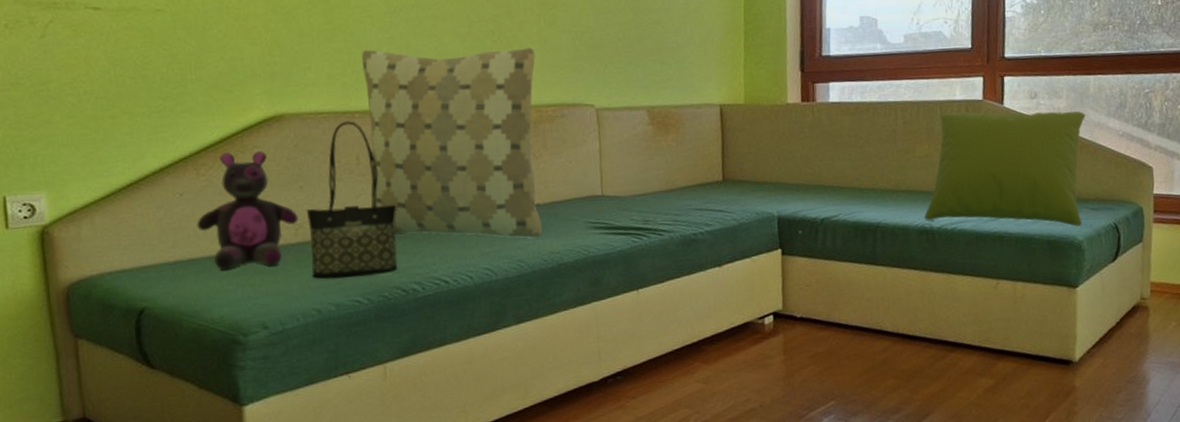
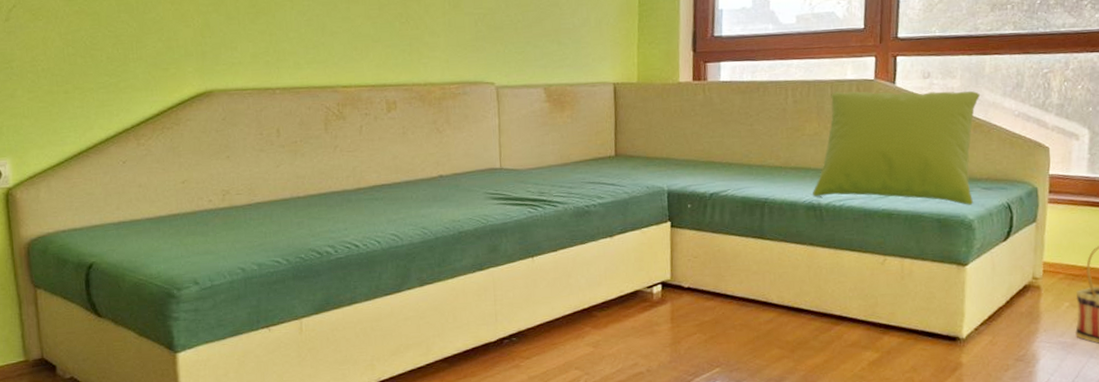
stuffed animal: present [197,151,299,270] -> none [137,124,226,231]
tote bag: present [306,121,398,280] -> none [232,97,313,242]
pillow: present [362,47,543,238] -> none [282,29,446,207]

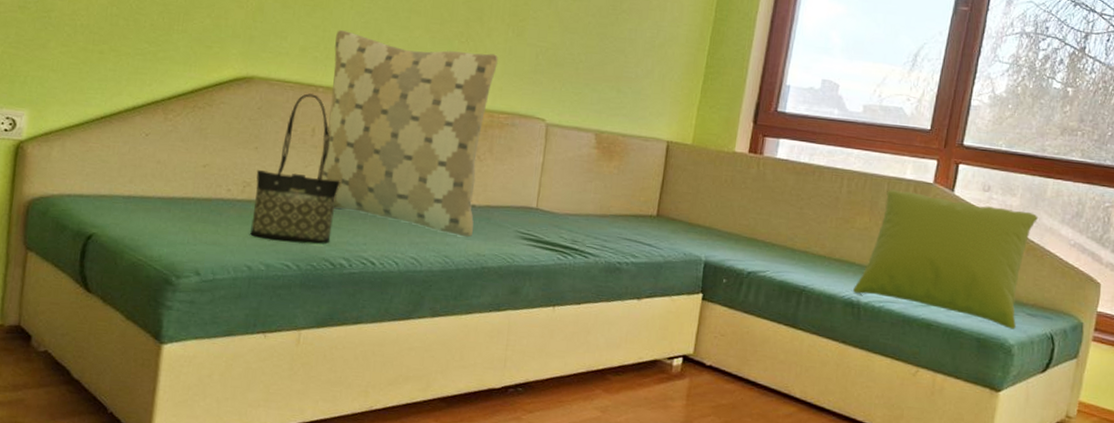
tote bag: none [232,97,313,242] -> present [250,93,341,245]
pillow: none [282,29,446,207] -> present [316,30,498,238]

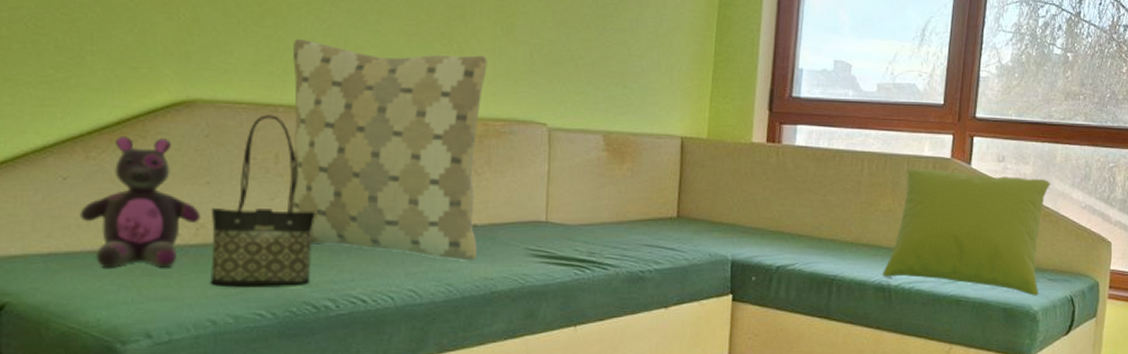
stuffed animal: none [155,103,248,217] -> present [79,136,201,268]

